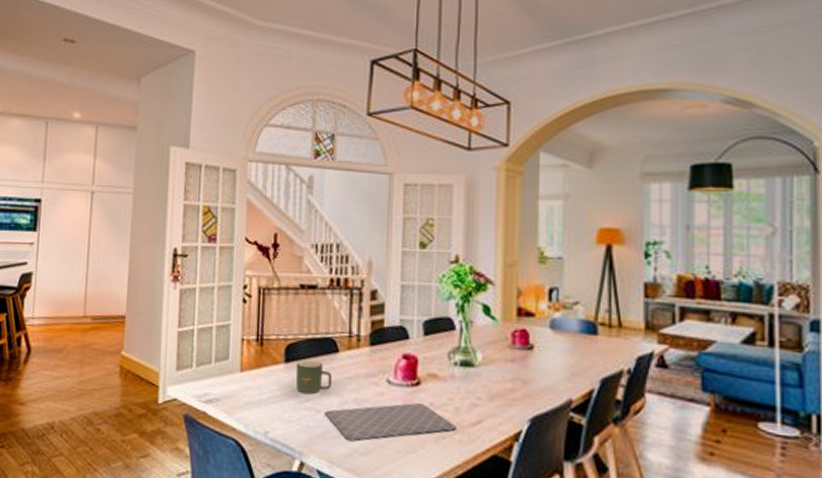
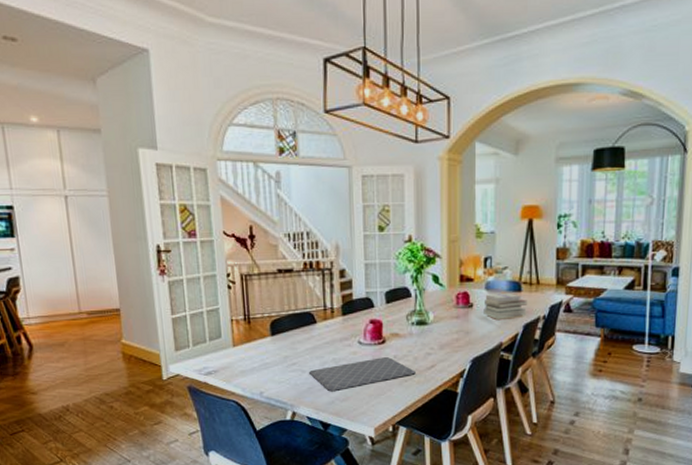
mug: present [295,360,333,397] -> none [281,332,314,361]
books: none [547,334,605,371] -> present [483,292,527,321]

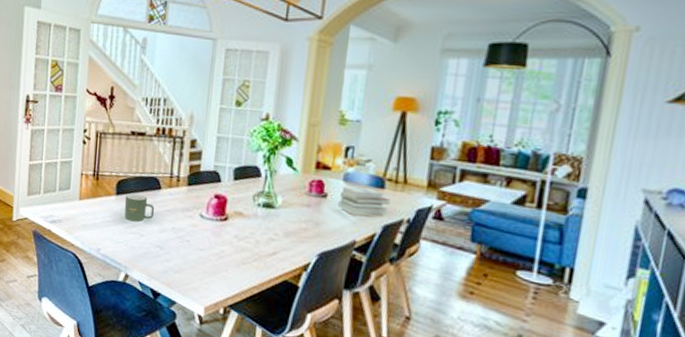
mug: none [281,332,314,361] -> present [124,194,155,224]
placemat: present [309,357,416,392] -> none [147,234,256,261]

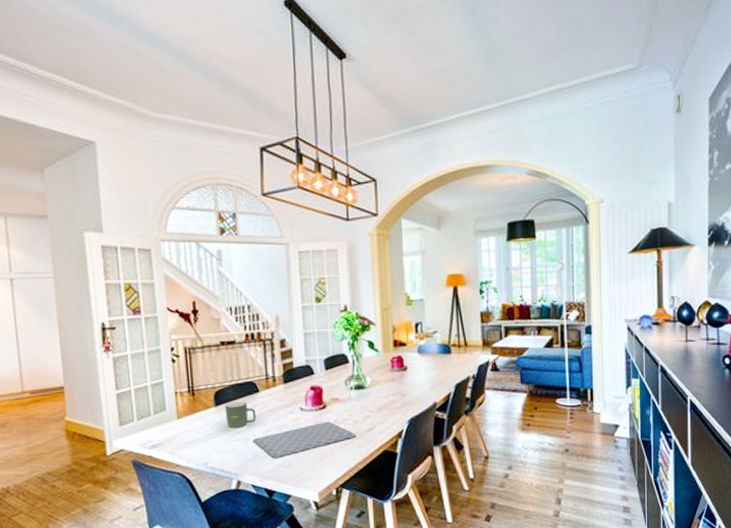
placemat: none [147,234,256,261] -> present [253,422,356,459]
books: present [338,186,390,219] -> none [417,355,457,382]

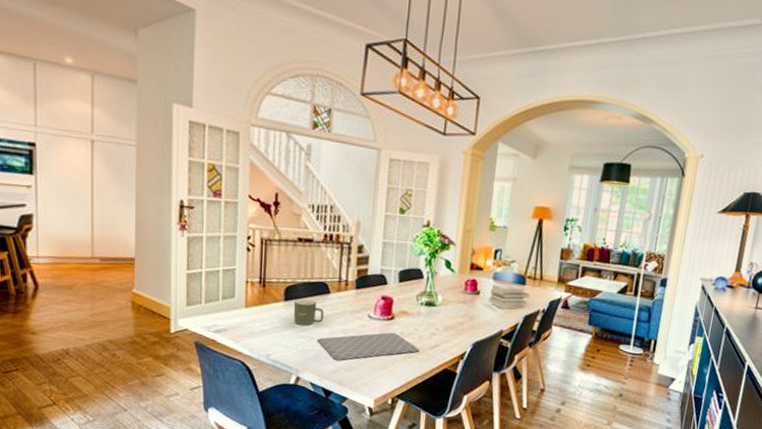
books: none [417,355,457,382] -> present [489,284,530,310]

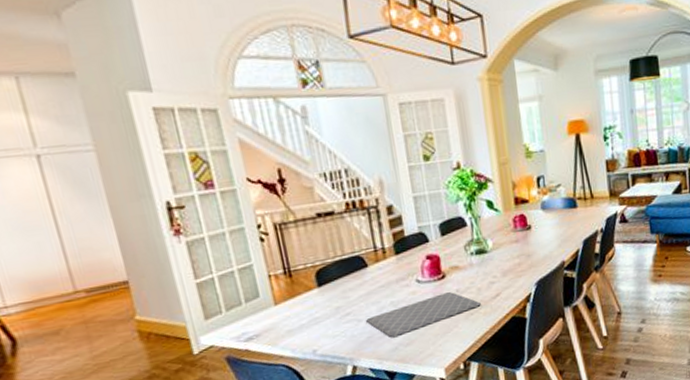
mug: present [293,299,324,328] -> none [329,278,368,312]
books: present [489,284,530,310] -> none [542,210,584,240]

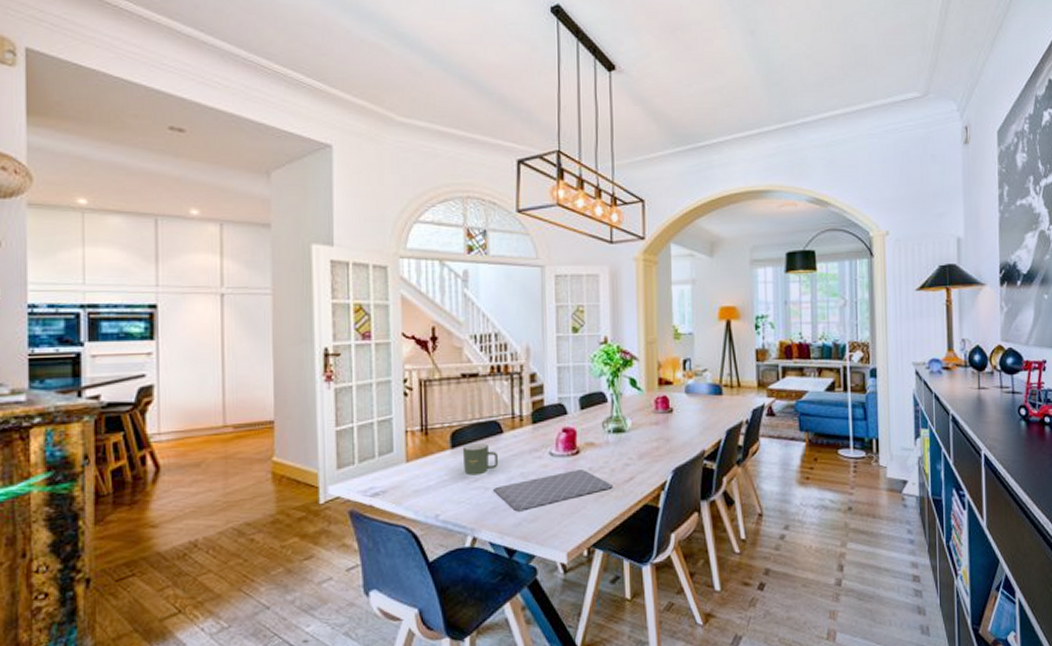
mug: none [329,278,368,312] -> present [462,443,499,477]

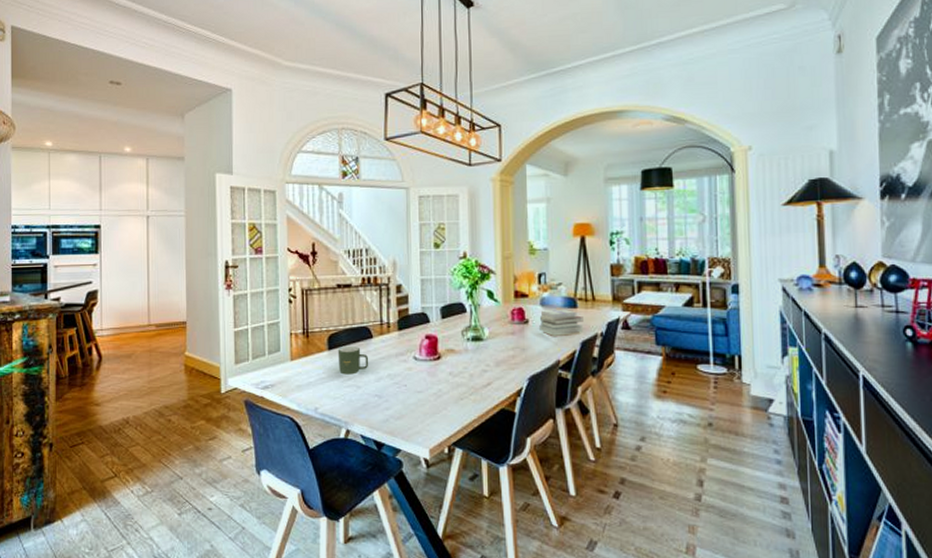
placemat: present [494,470,613,512] -> none [364,374,471,409]
books: none [684,396,729,426] -> present [539,308,583,337]

